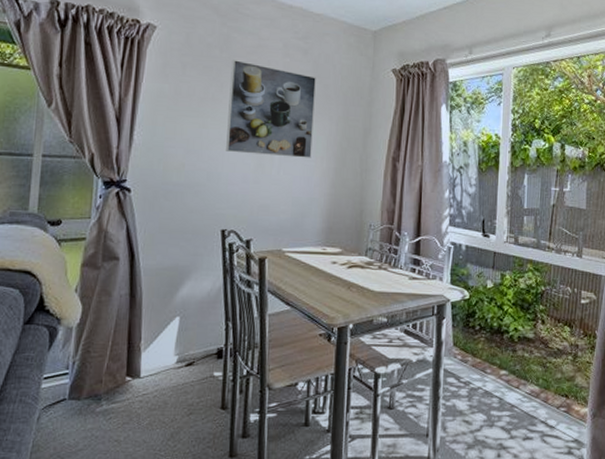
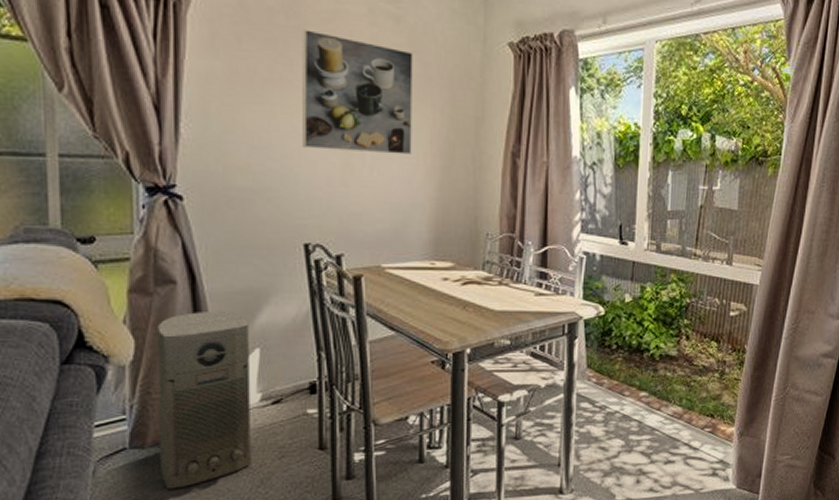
air purifier: none [91,283,172,438] -> present [156,310,251,490]

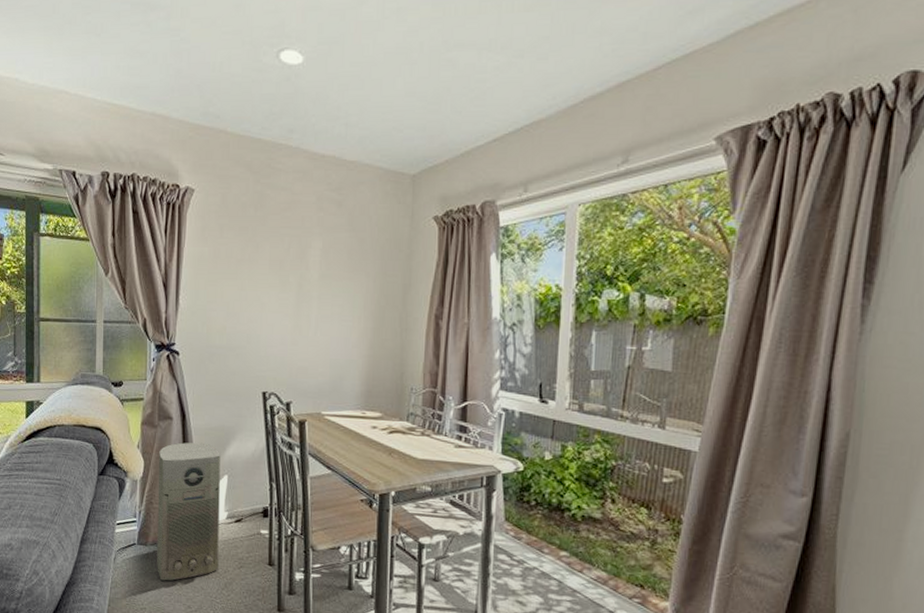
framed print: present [302,29,413,155] -> none [264,218,351,318]

